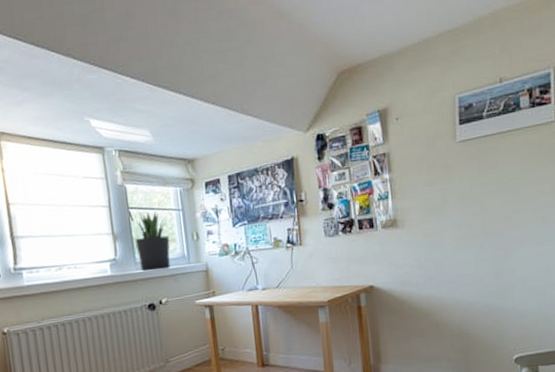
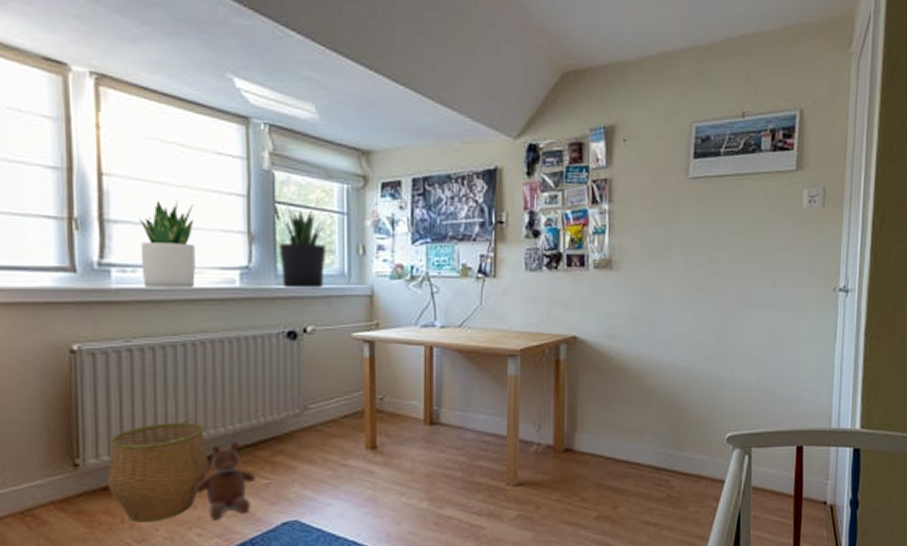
planter: none [37,216,80,283] -> present [140,200,195,288]

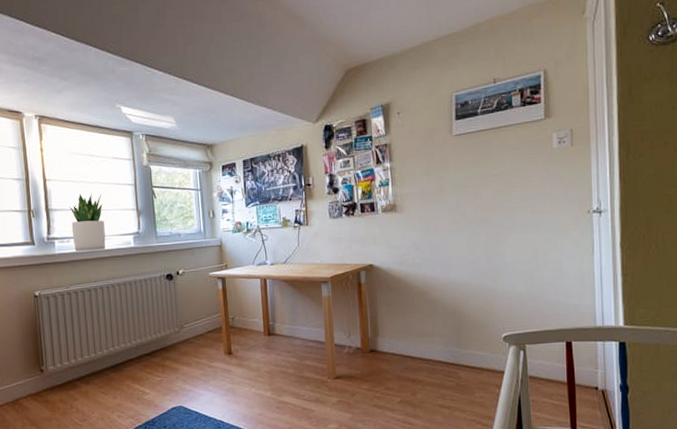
basket: present [107,418,208,523] -> none [61,337,122,408]
teddy bear: present [195,442,257,519] -> none [114,353,153,406]
planter: present [279,206,326,288] -> none [157,188,188,245]

